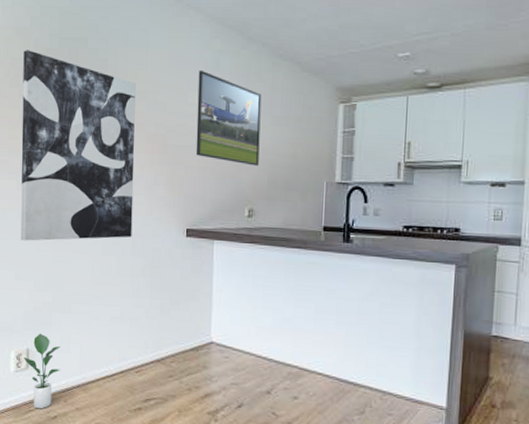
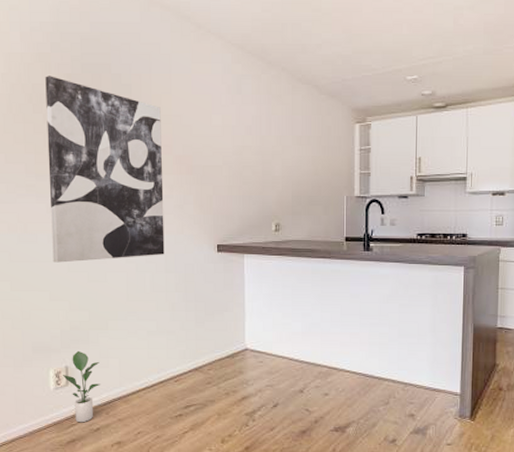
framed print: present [195,70,262,166] -> none [222,93,283,183]

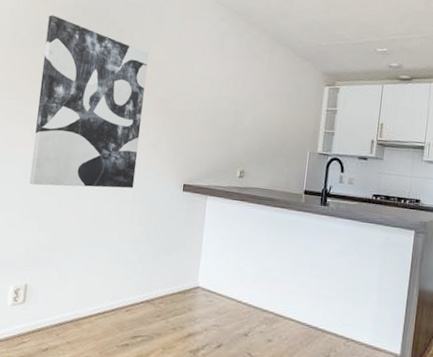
potted plant: present [63,350,100,423] -> none [21,270,58,342]

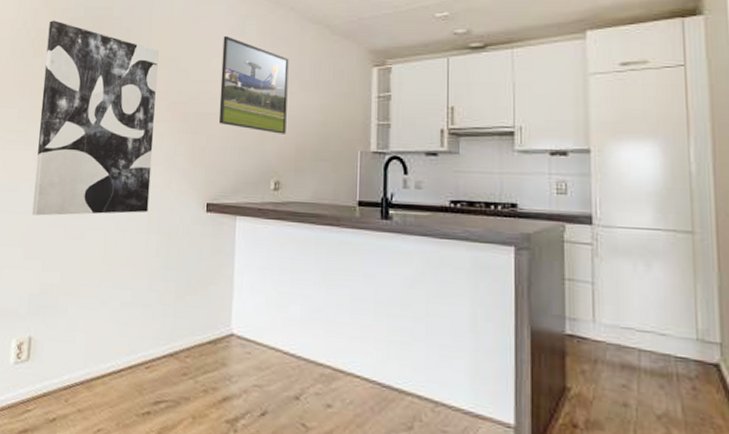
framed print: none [197,46,259,134] -> present [218,35,289,134]

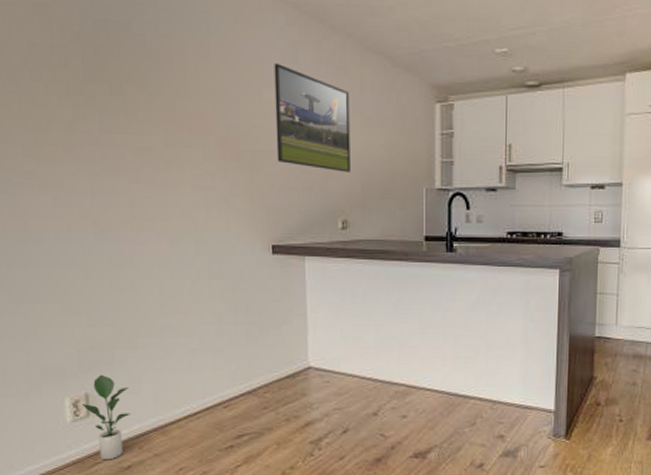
potted plant: none [25,319,65,410] -> present [82,374,131,460]
wall art: present [32,20,159,216] -> none [45,33,207,268]

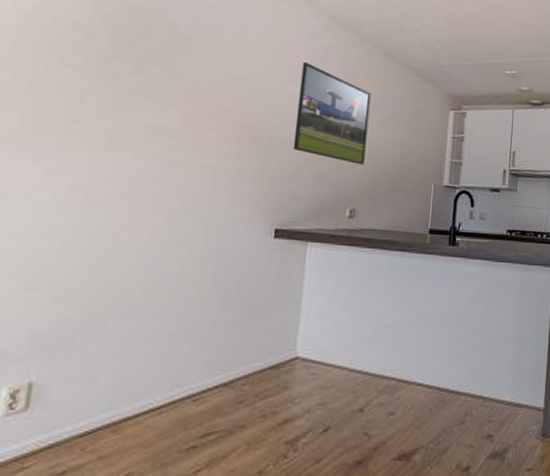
potted plant: present [82,374,131,460] -> none [22,360,85,465]

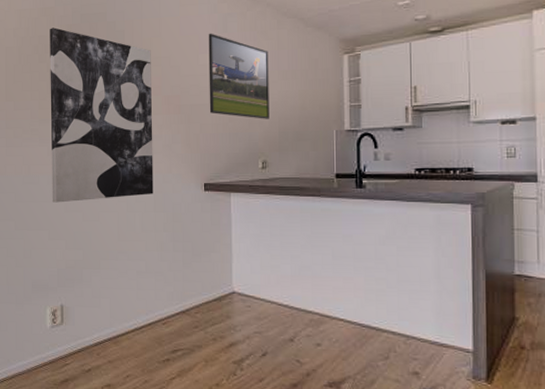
wall art: none [39,12,225,241] -> present [49,27,154,203]

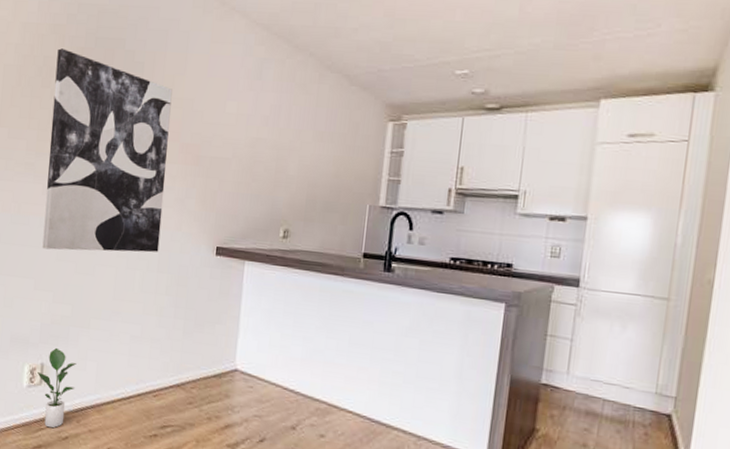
potted plant: none [58,289,92,363] -> present [37,347,77,429]
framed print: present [208,33,269,119] -> none [231,78,305,184]

